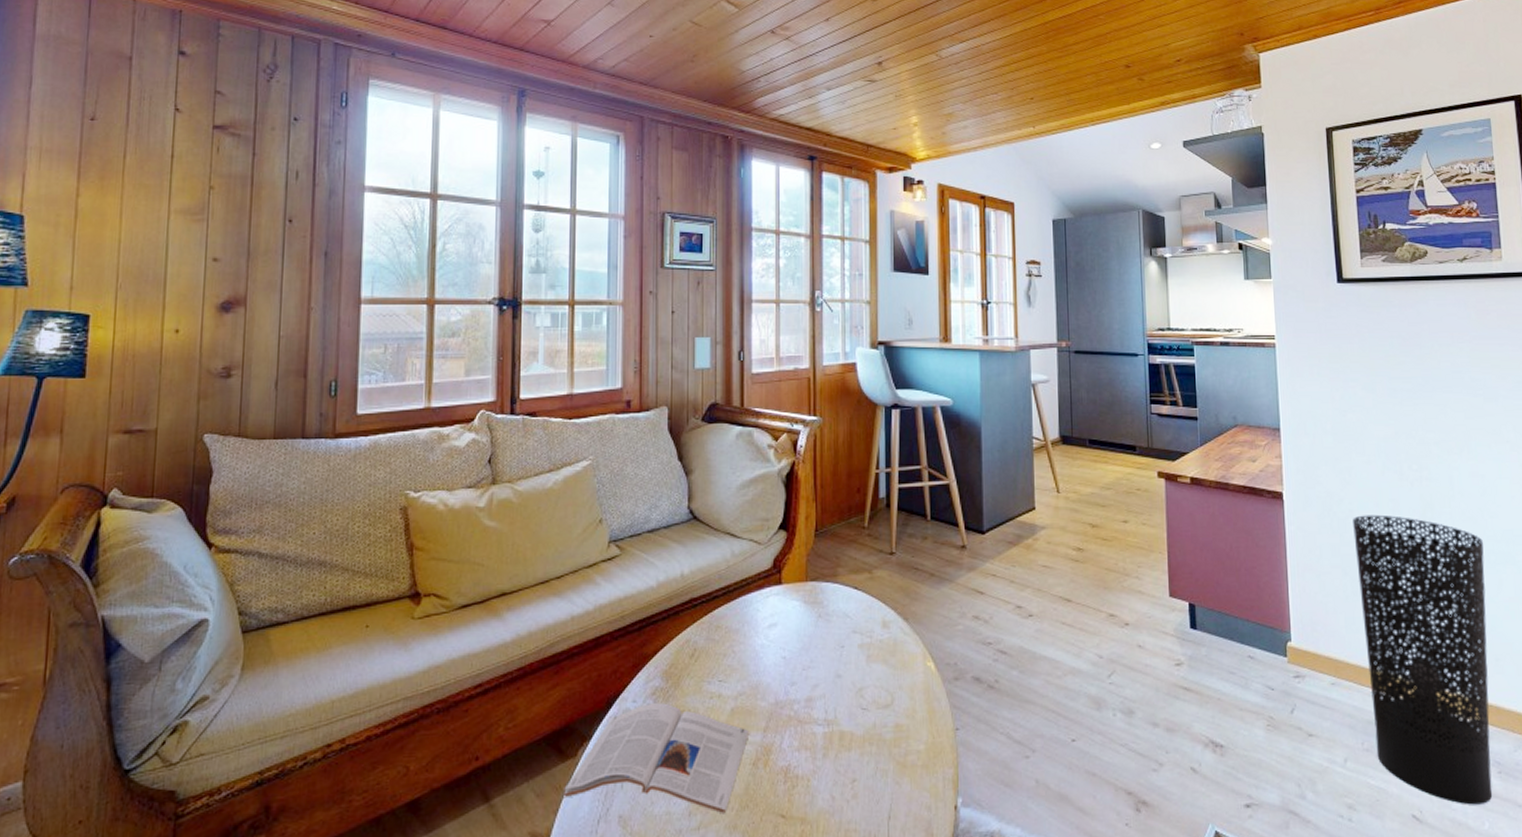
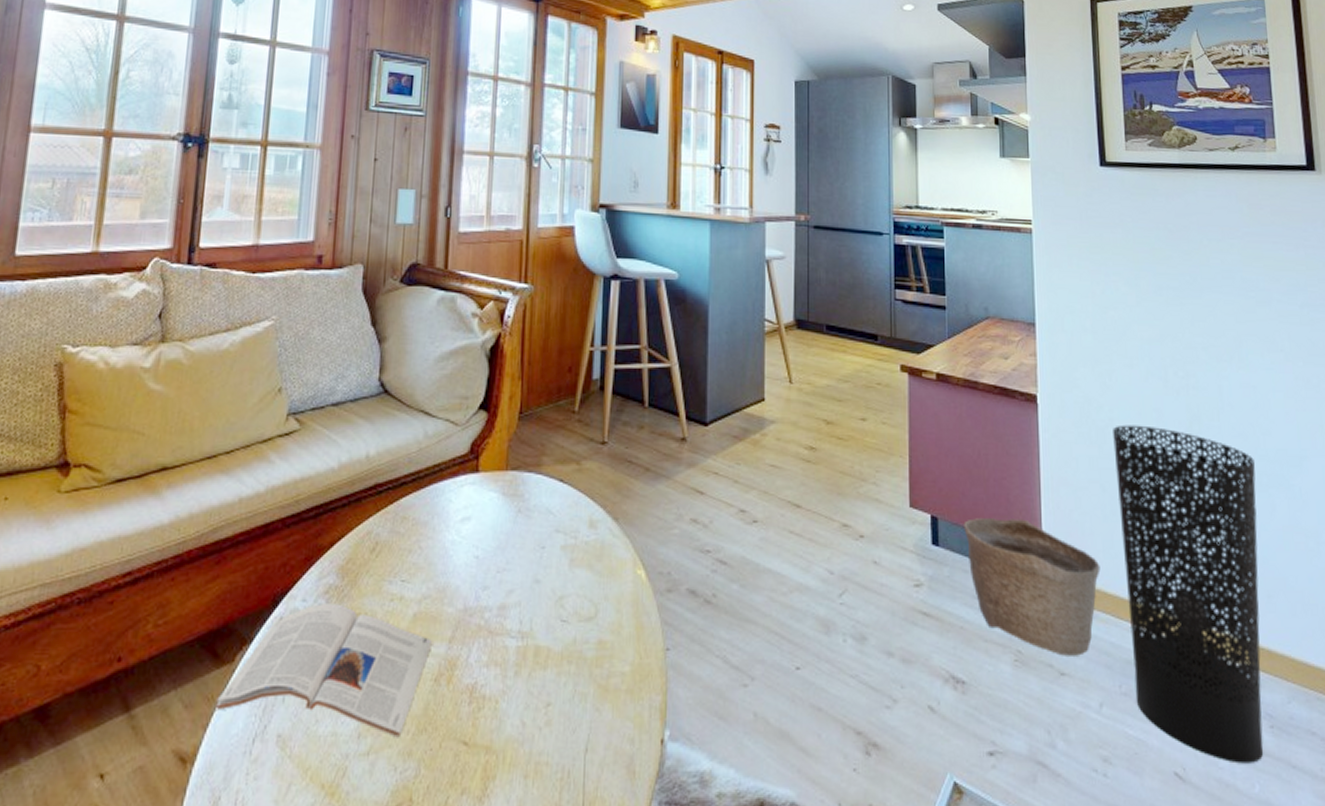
basket: none [1218,602,1343,720] -> present [964,518,1101,656]

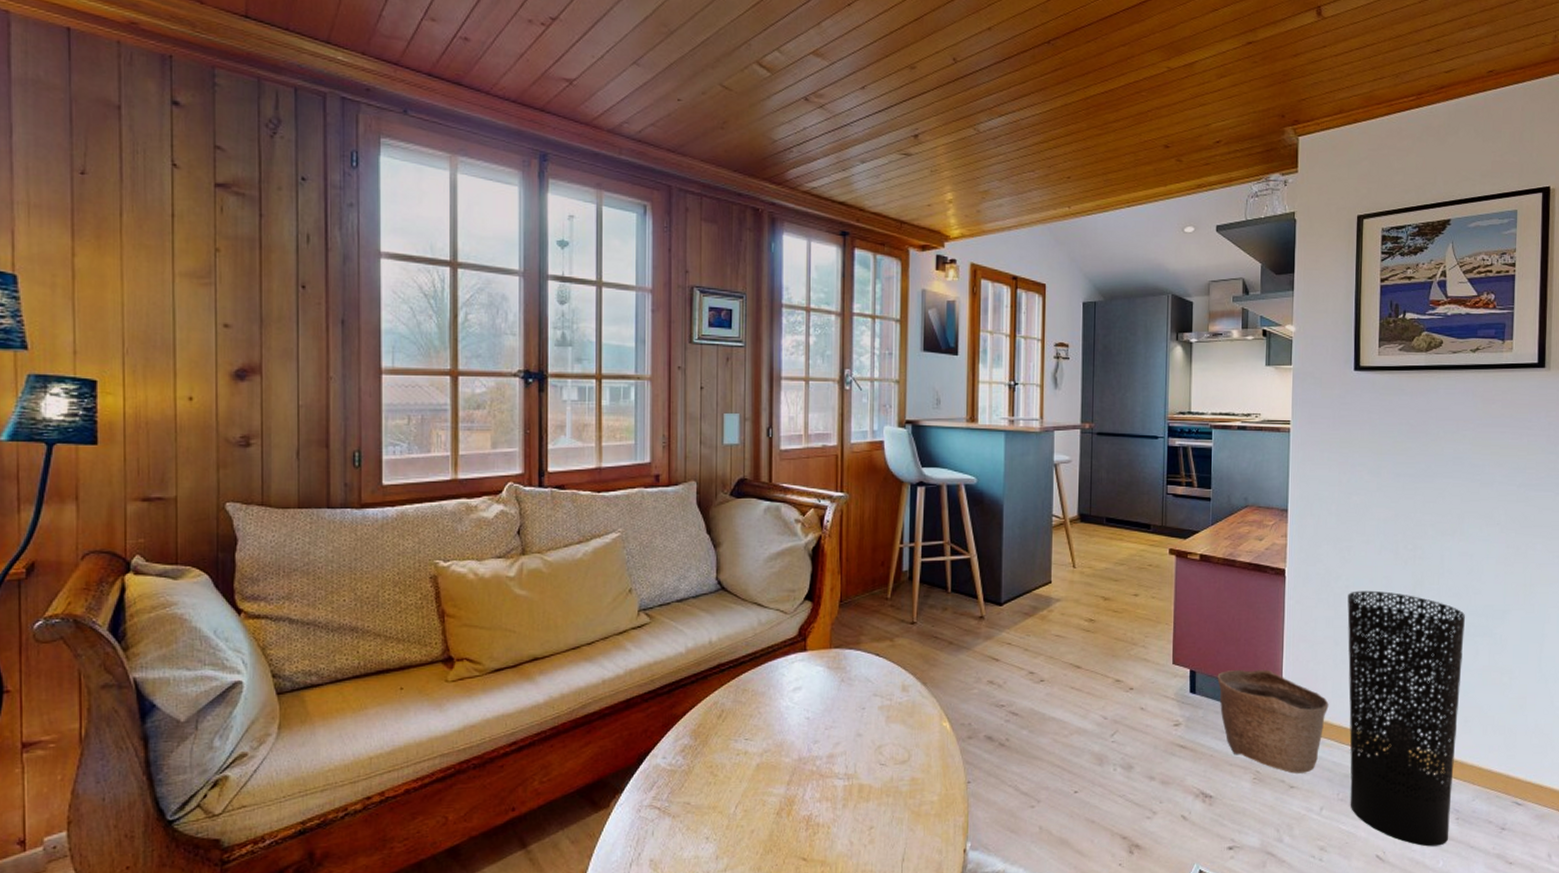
magazine: present [216,604,433,738] -> none [597,759,774,858]

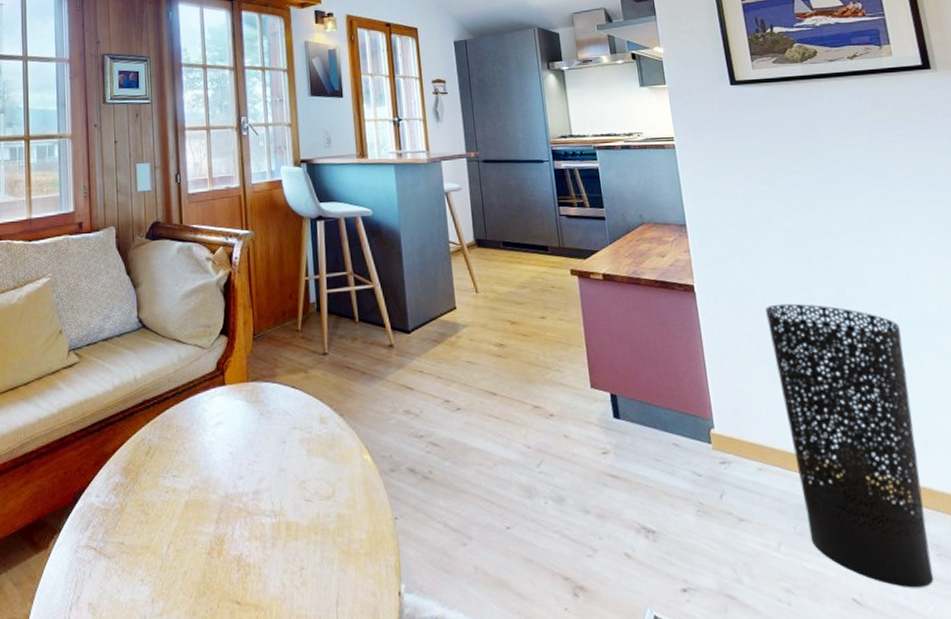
basket: present [1217,669,1329,774] -> none [640,391,767,505]

